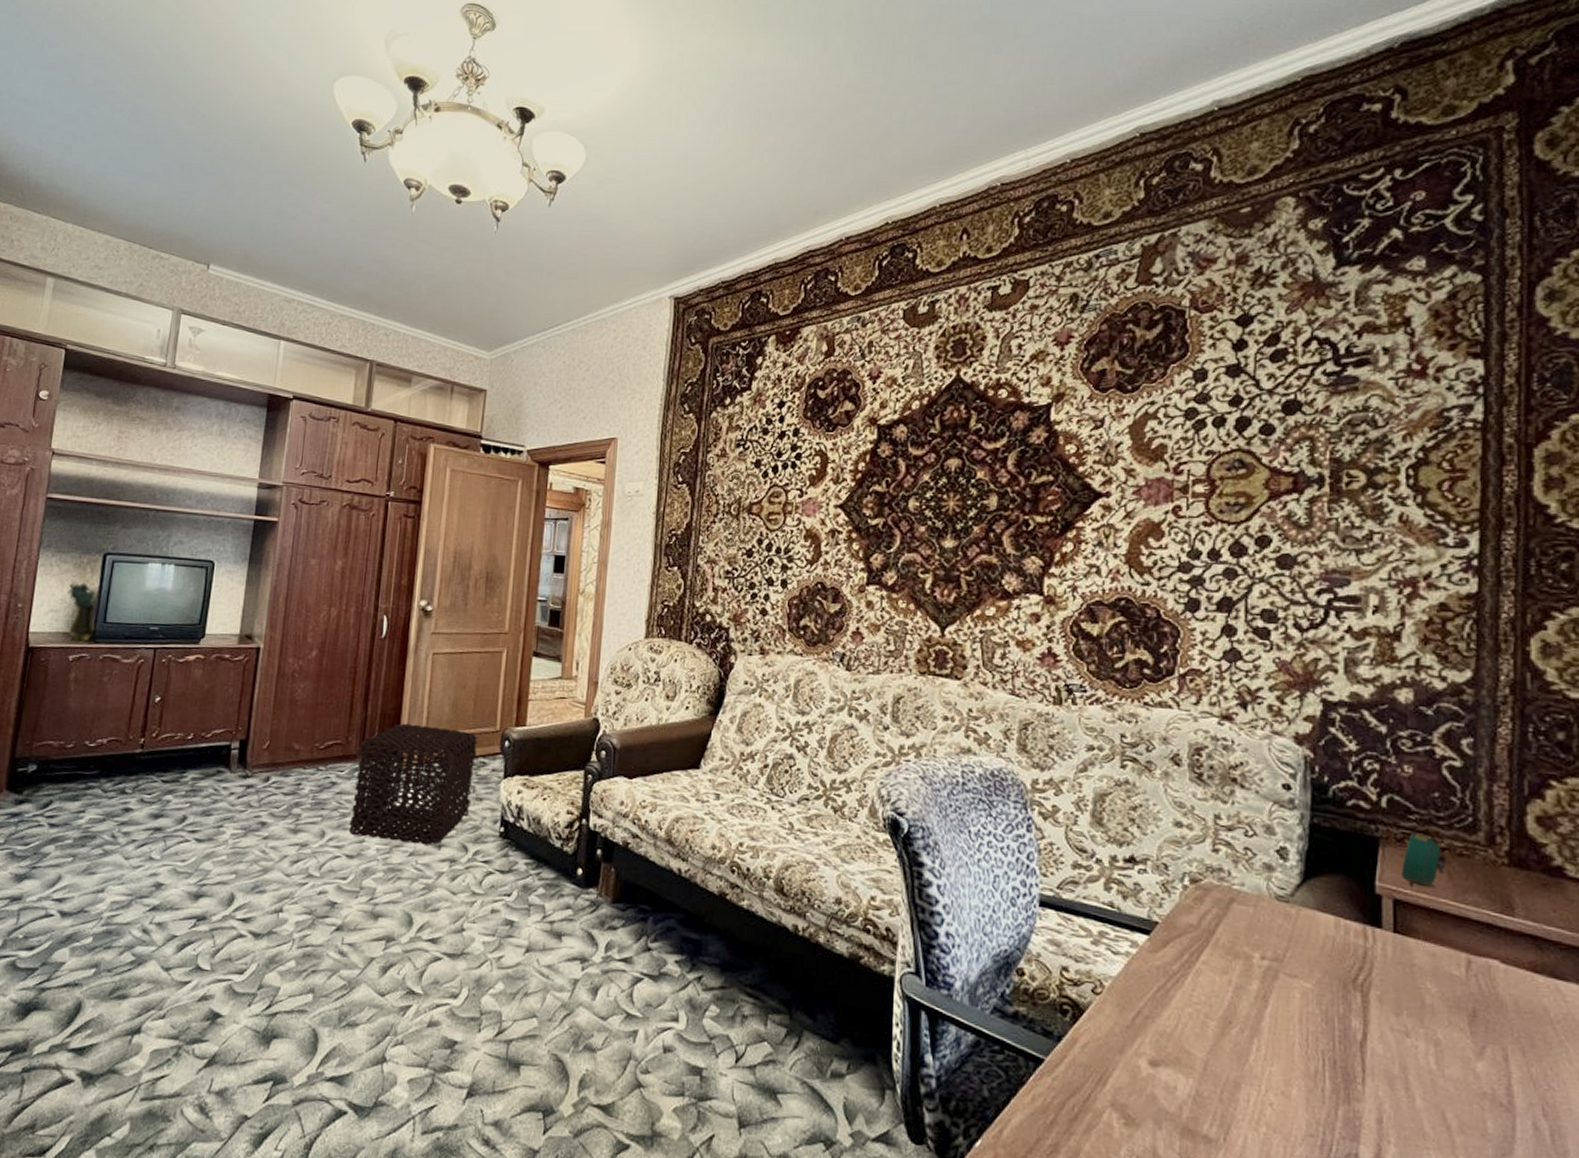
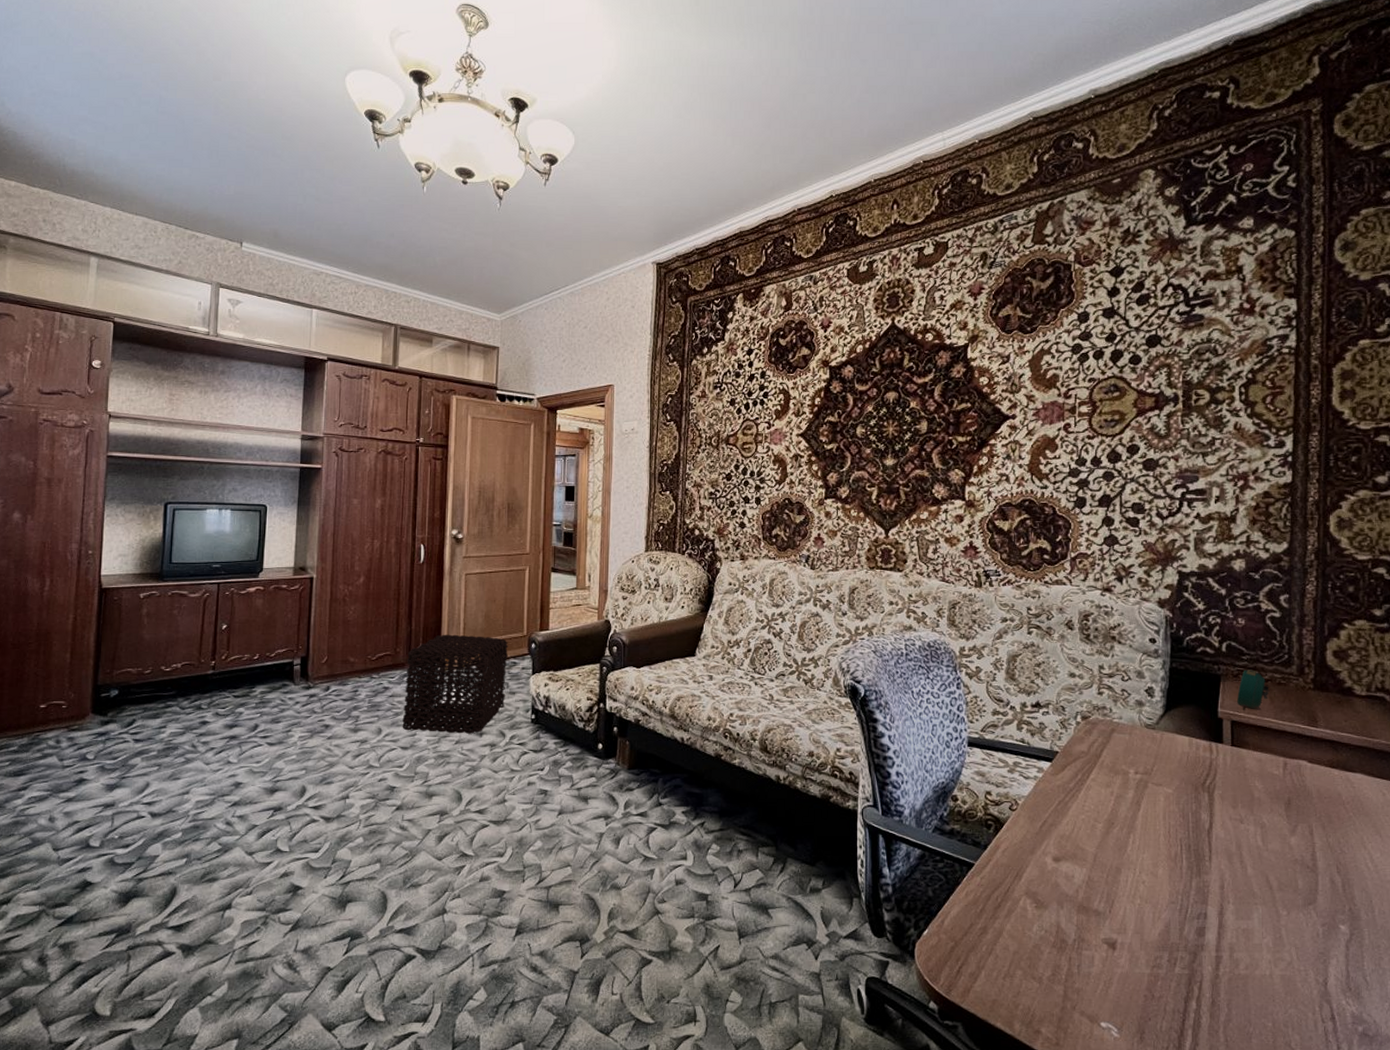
vase: present [67,579,96,642] -> none [134,527,162,581]

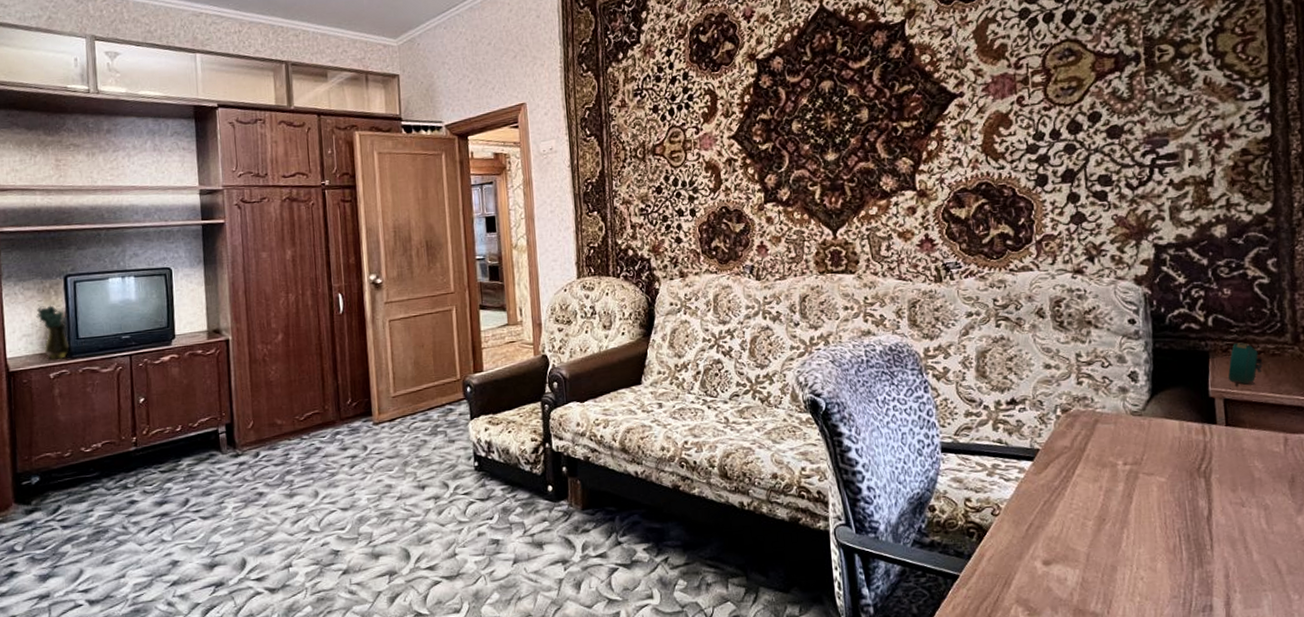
vase: none [134,527,162,581] -> present [36,304,70,360]
pouf: present [402,634,509,734] -> none [336,384,445,491]

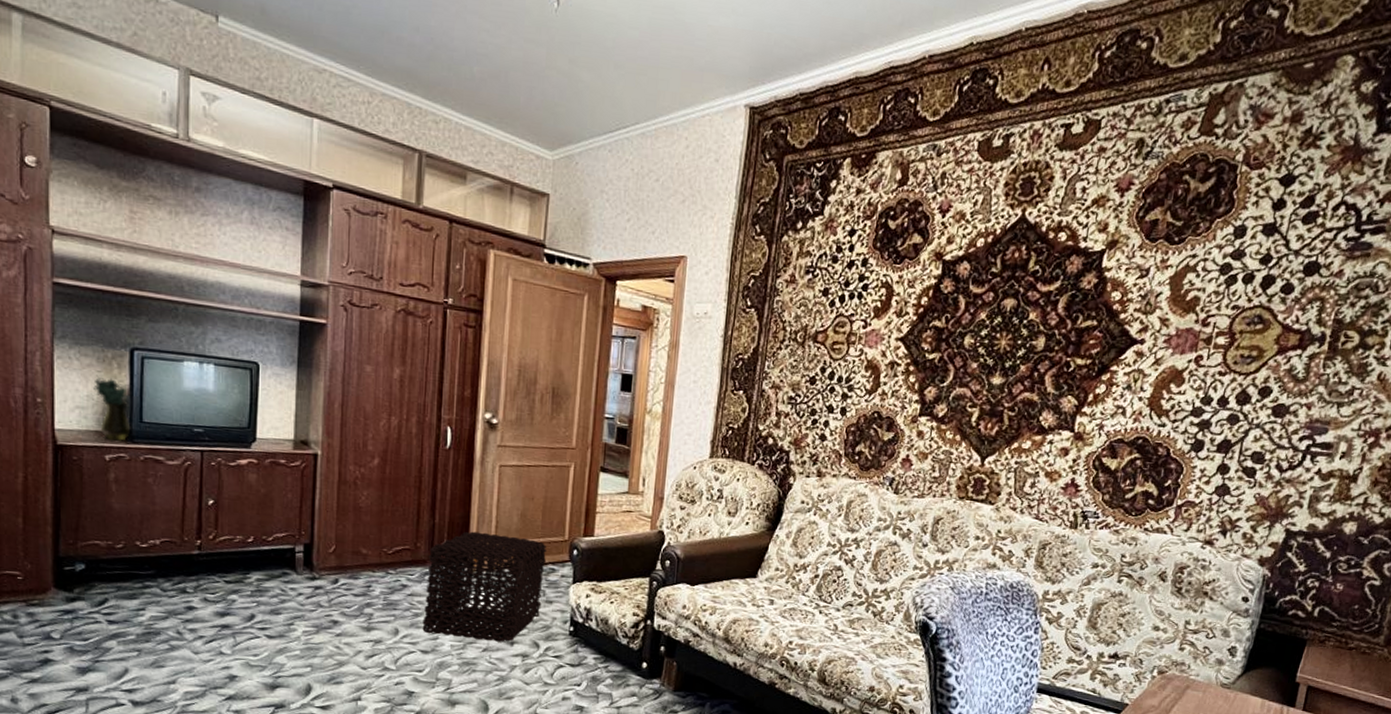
pouf: none [336,384,445,491] -> present [422,531,548,642]
alarm clock: present [1228,342,1263,388] -> none [1317,636,1353,678]

